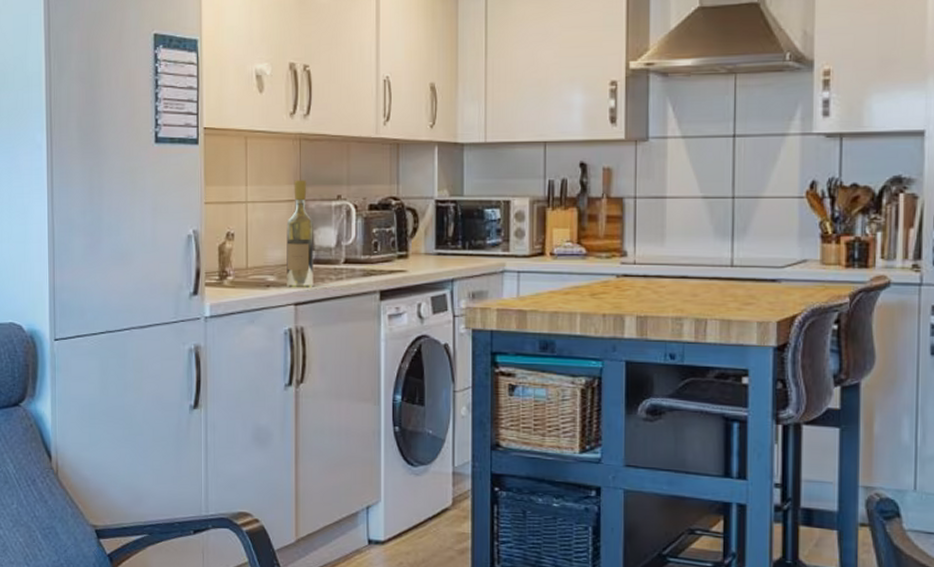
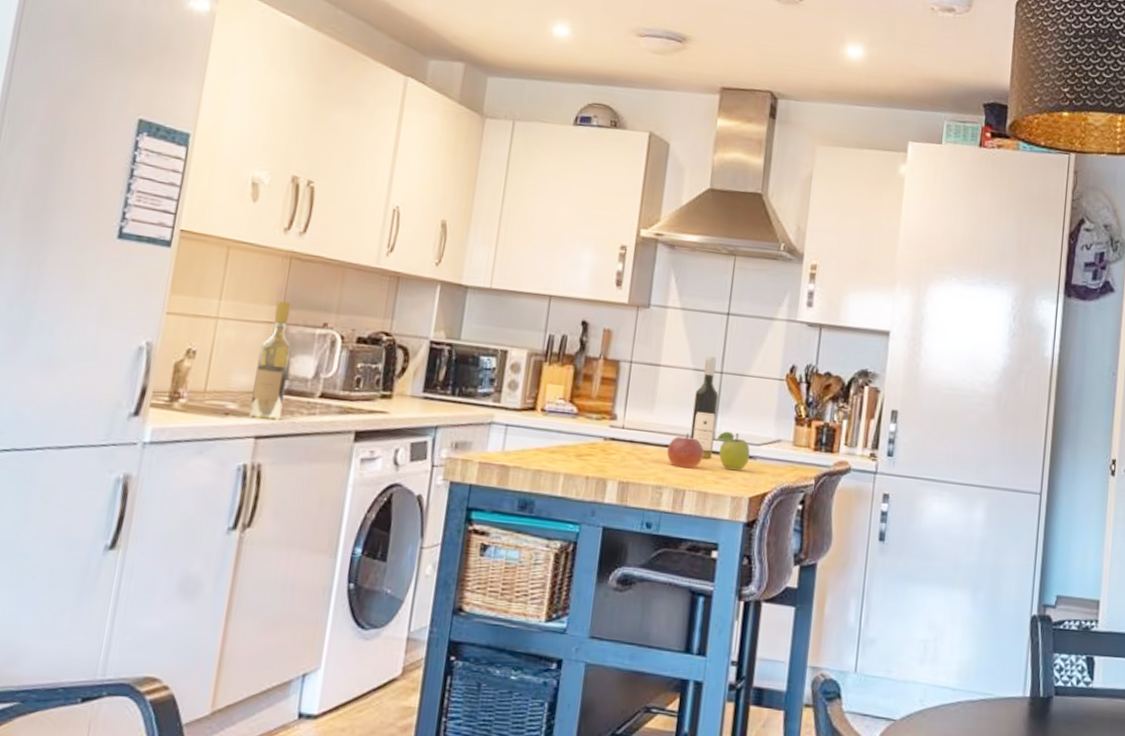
fruit: none [682,261,723,298] -> present [666,432,704,469]
bottle: none [706,182,733,287] -> present [690,356,719,460]
fruit: none [735,256,773,296] -> present [716,431,750,471]

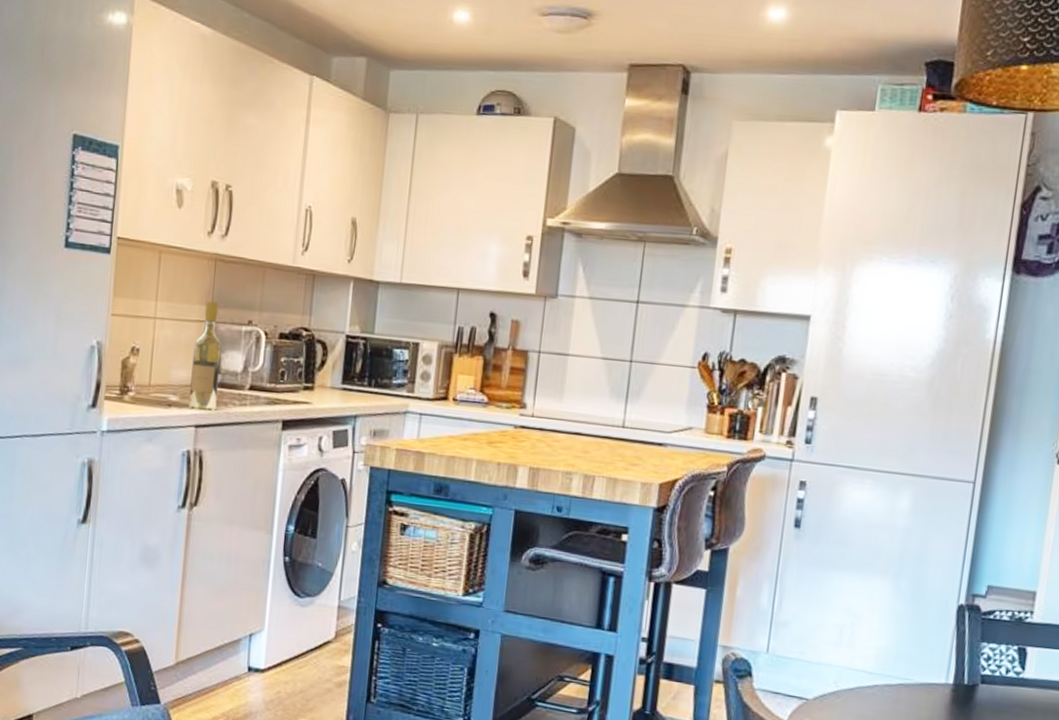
fruit: present [666,432,704,469] -> none [576,420,614,456]
bottle: present [690,356,719,460] -> none [599,345,628,447]
fruit: present [716,431,750,471] -> none [626,419,661,458]

